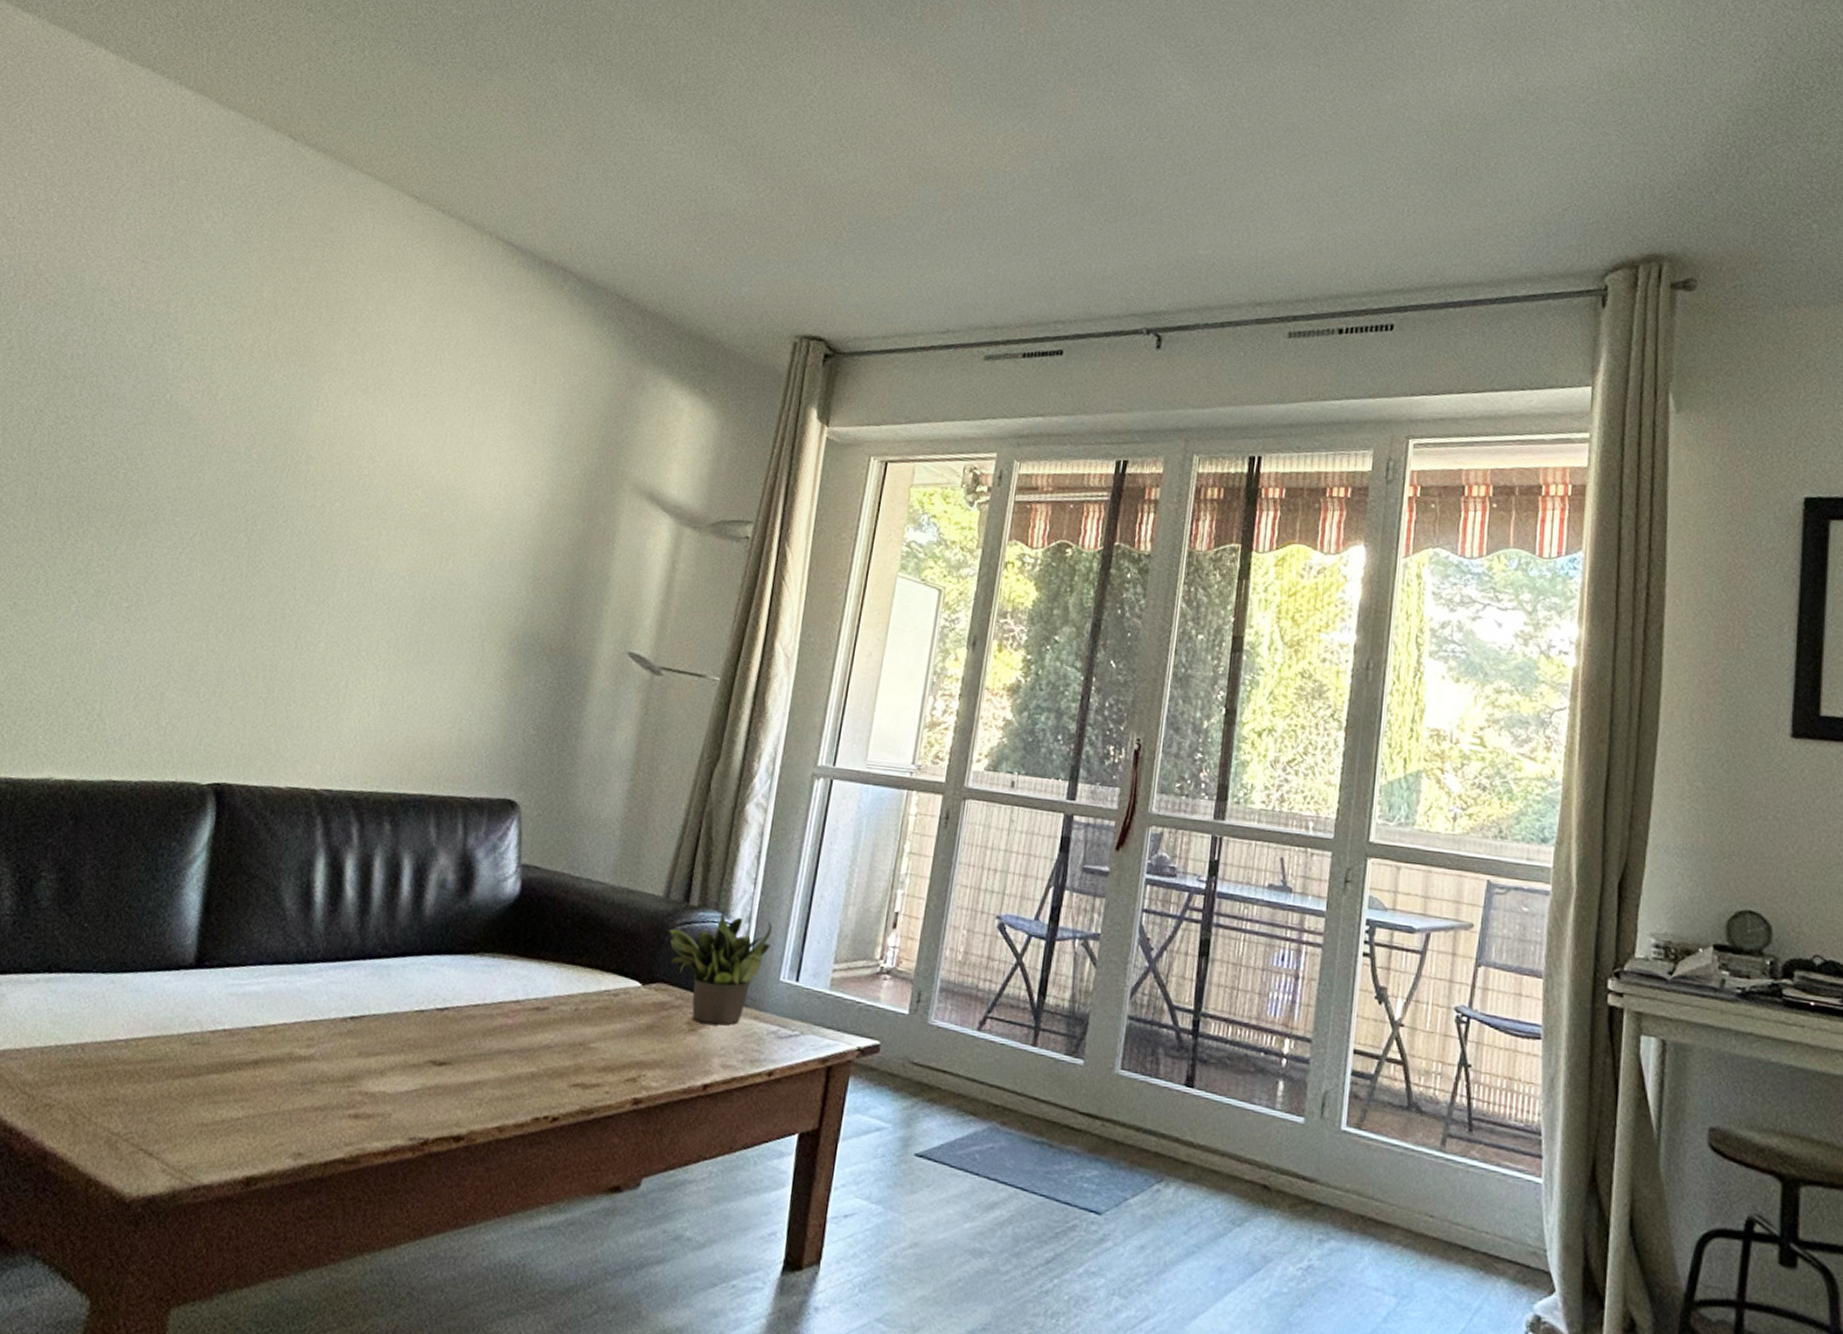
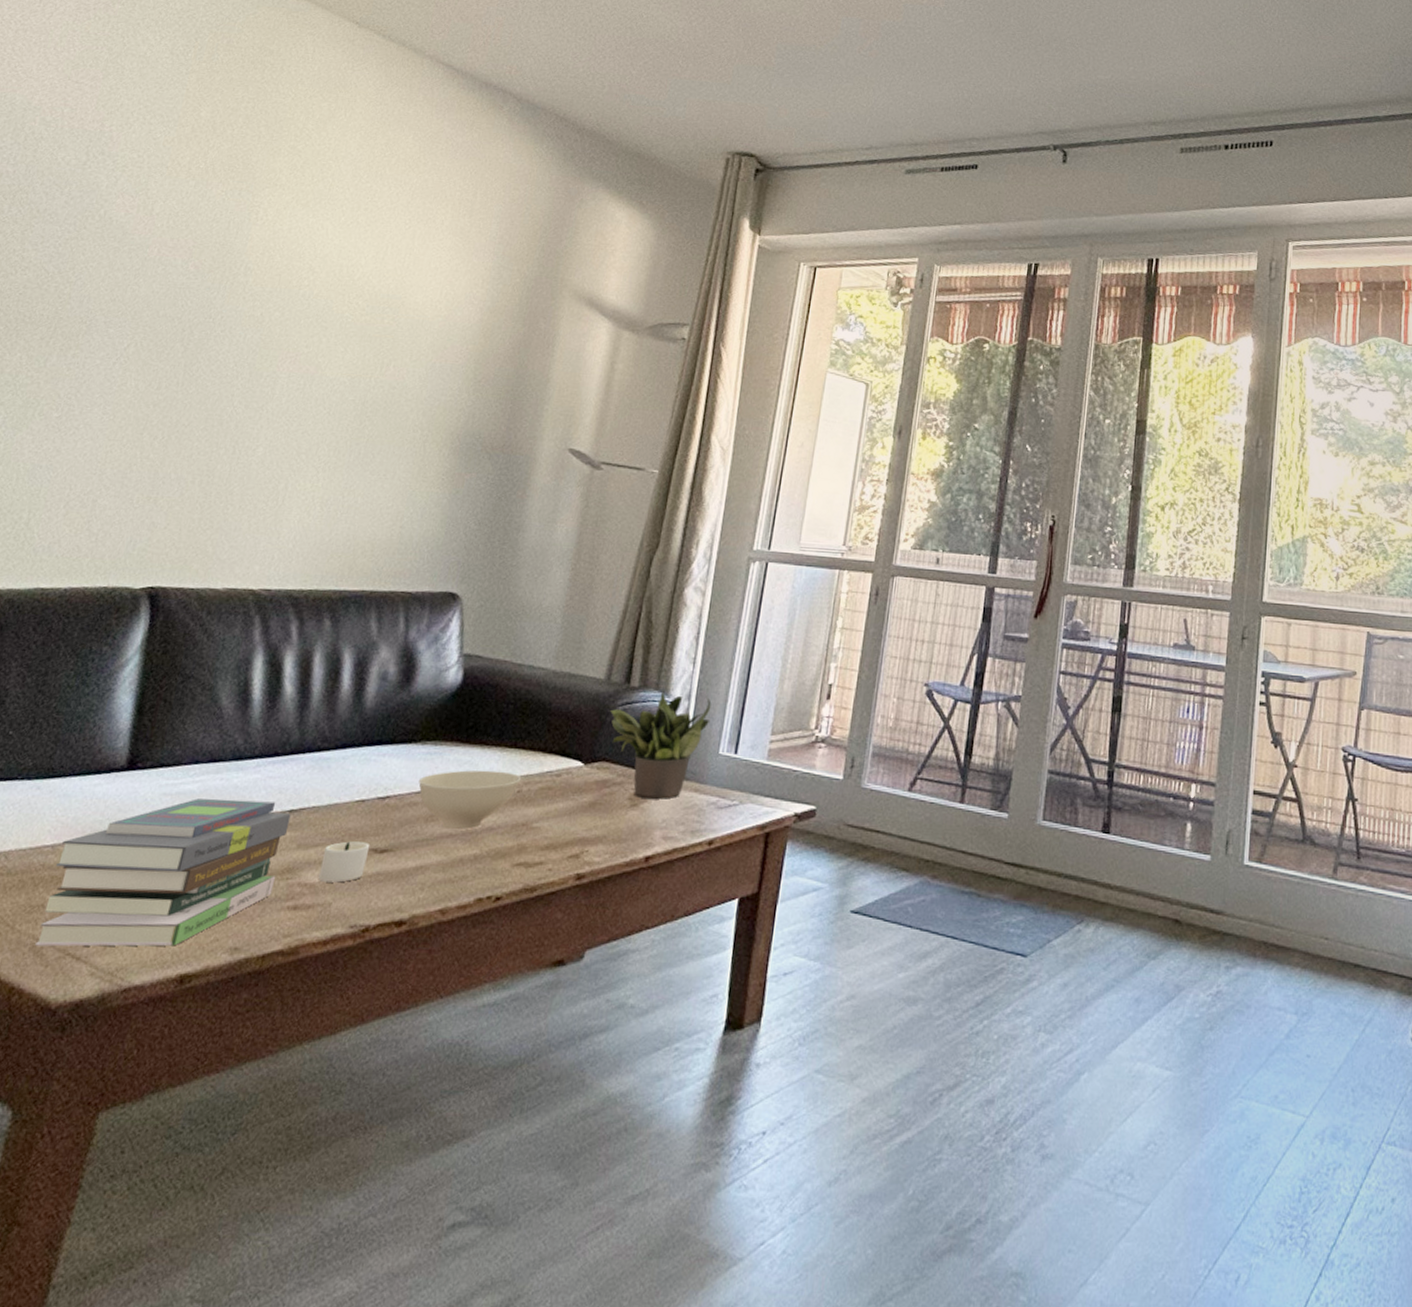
books: none [110,1000,352,1148] -> present [35,798,291,947]
candle: none [378,1051,429,1094] -> present [318,841,370,883]
bowl: none [476,985,579,1047] -> present [418,770,522,830]

